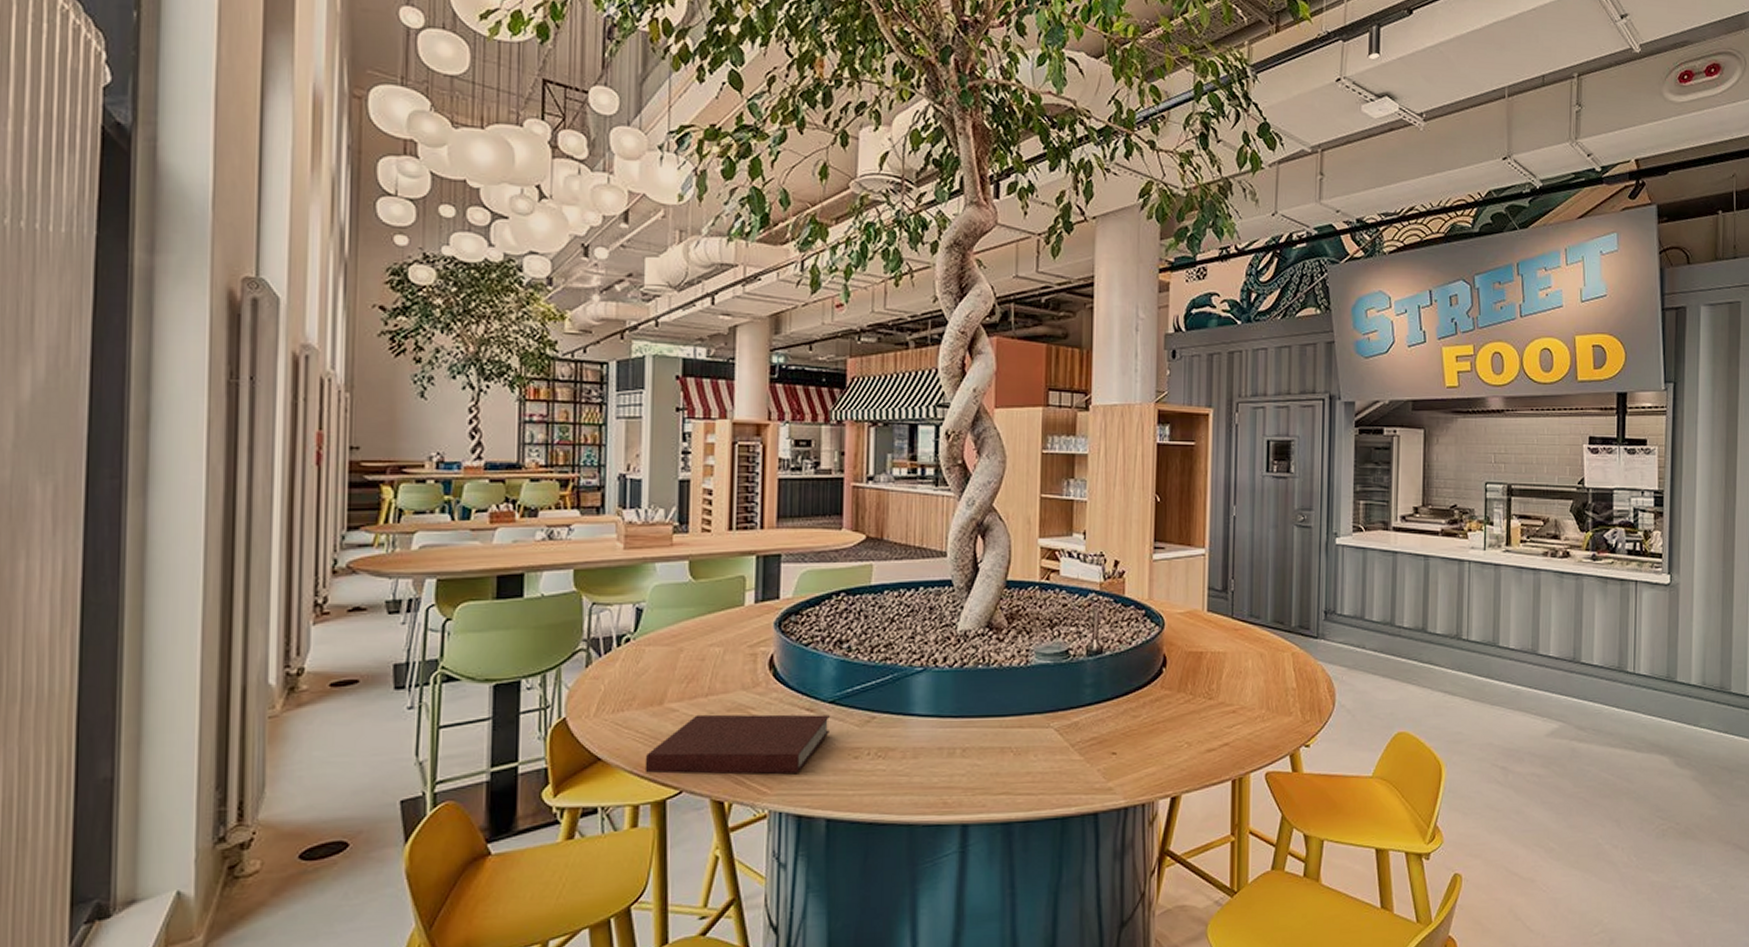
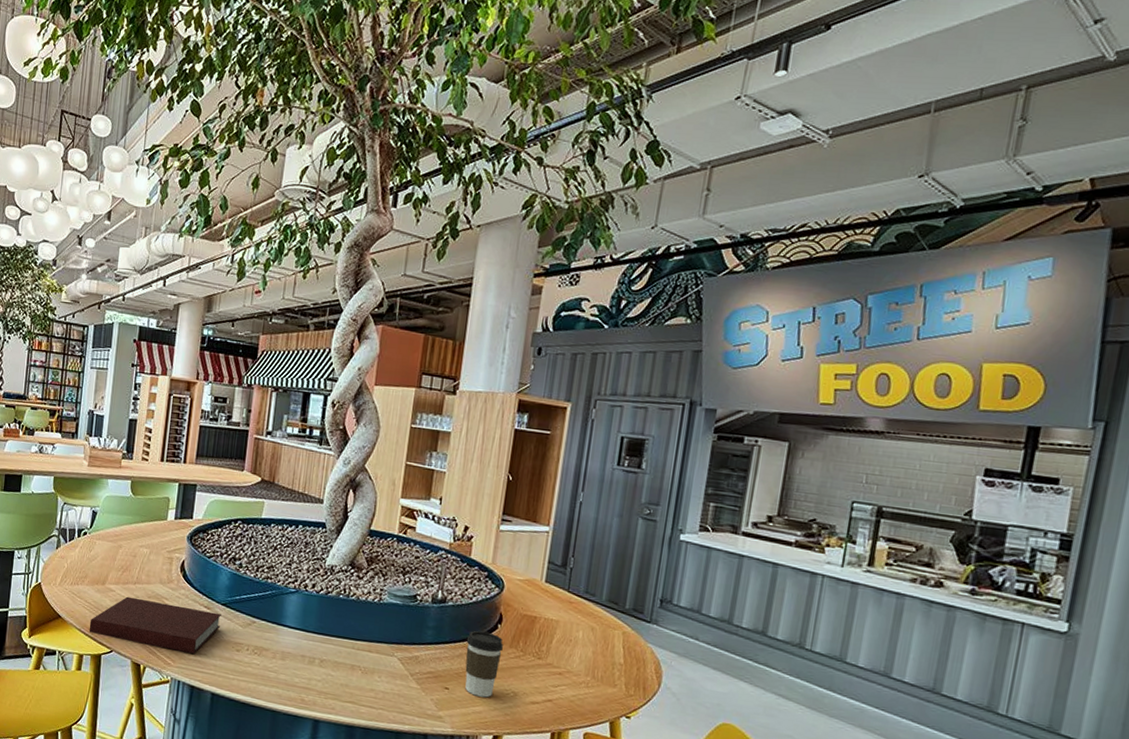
coffee cup: none [1130,679,1170,756] -> present [465,630,503,698]

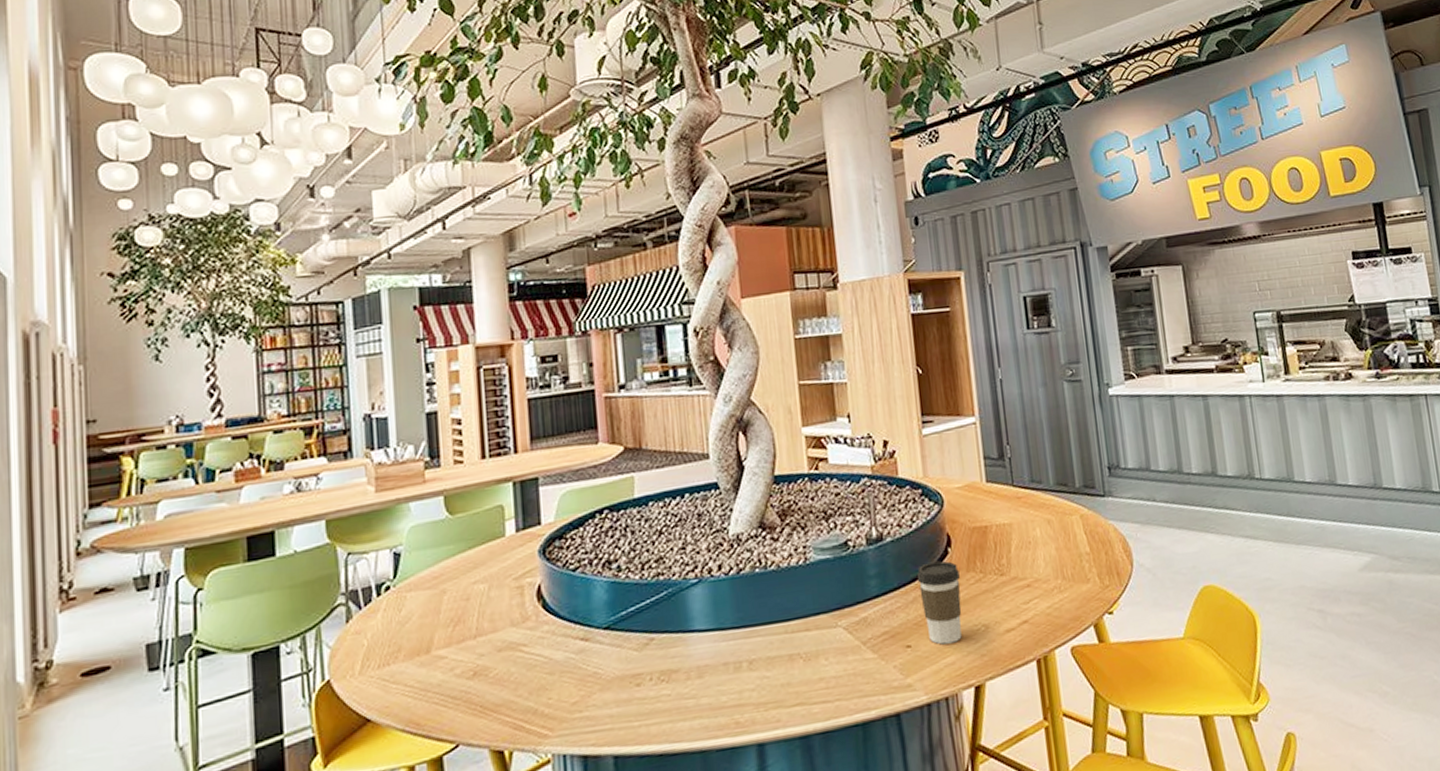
notebook: present [89,596,221,654] -> none [416,642,608,729]

